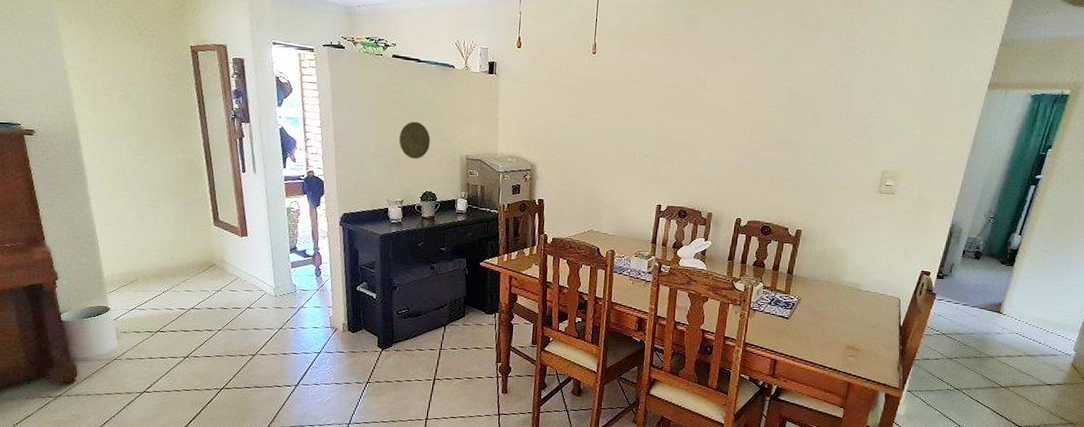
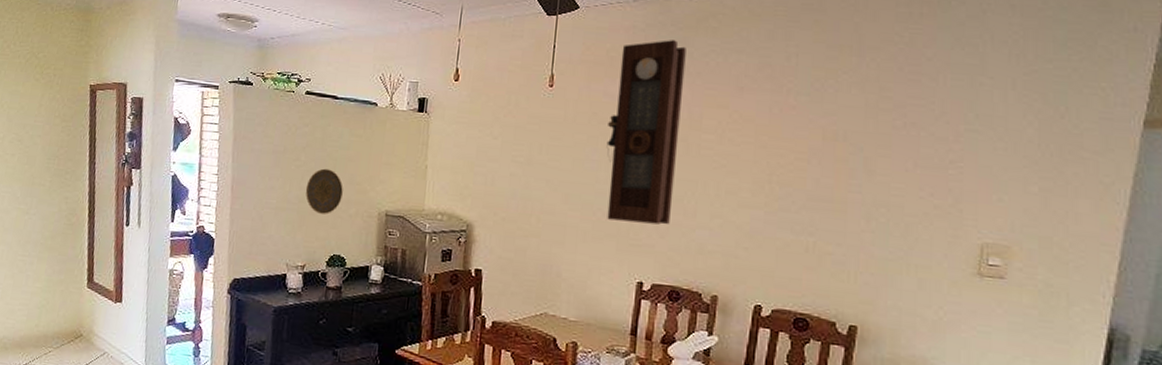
pendulum clock: none [636,17,696,162] -> present [606,40,686,225]

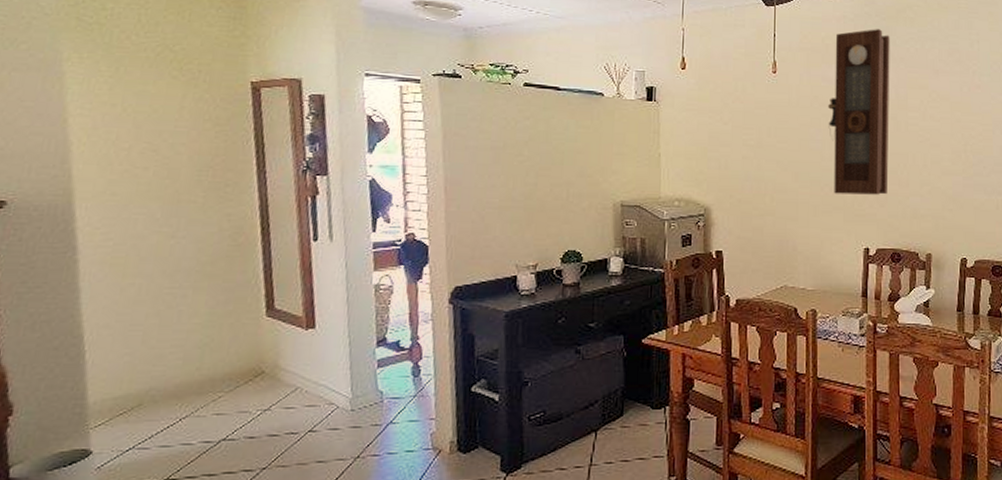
decorative plate: present [305,168,343,214] -> none [531,162,573,210]

